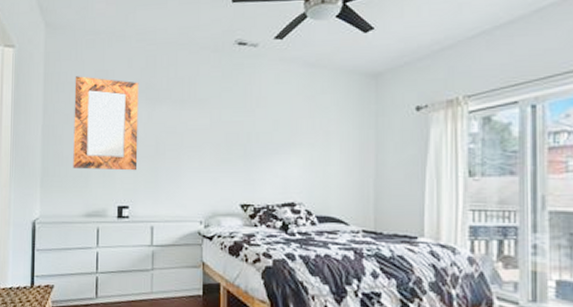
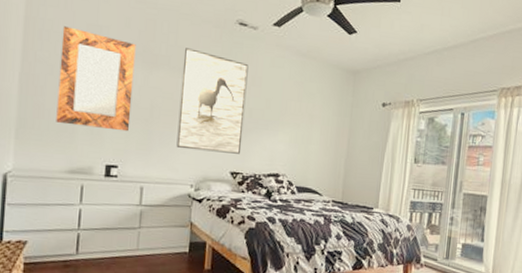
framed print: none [183,78,251,184] -> present [176,48,249,154]

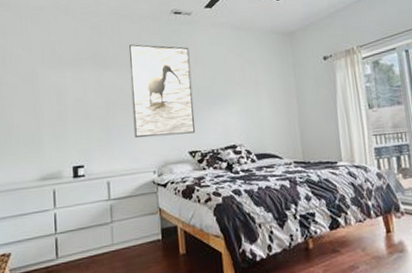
home mirror: present [56,26,136,132] -> none [21,48,90,136]

